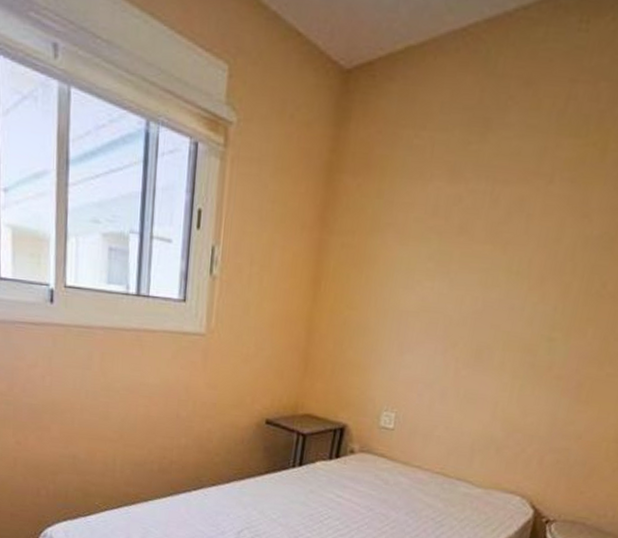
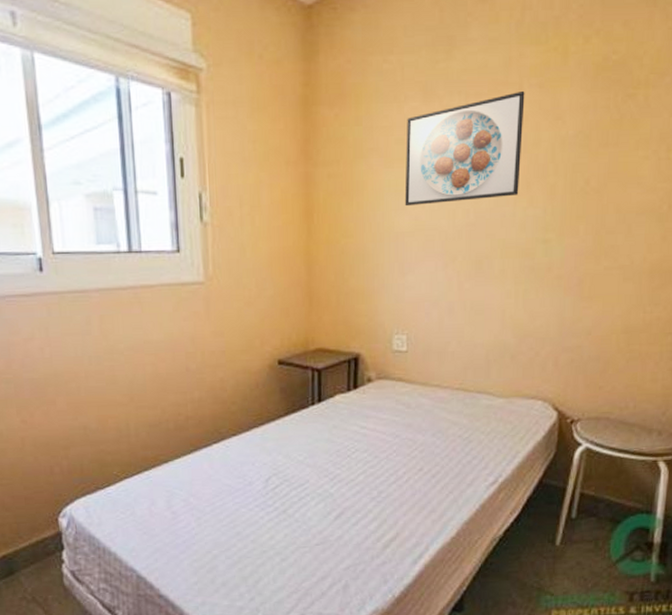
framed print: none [414,183,555,290] -> present [405,90,525,207]

